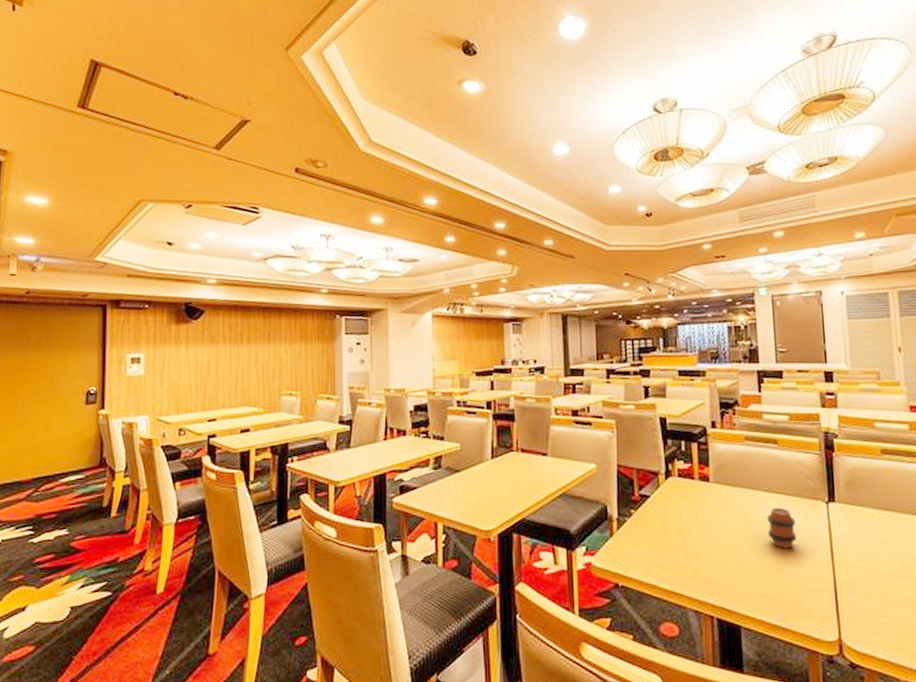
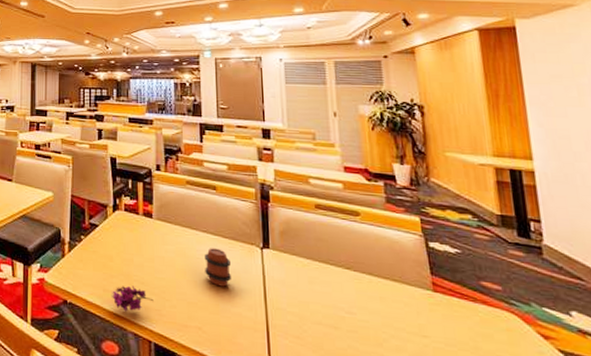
flower: none [667,559,715,588] -> present [111,285,154,312]

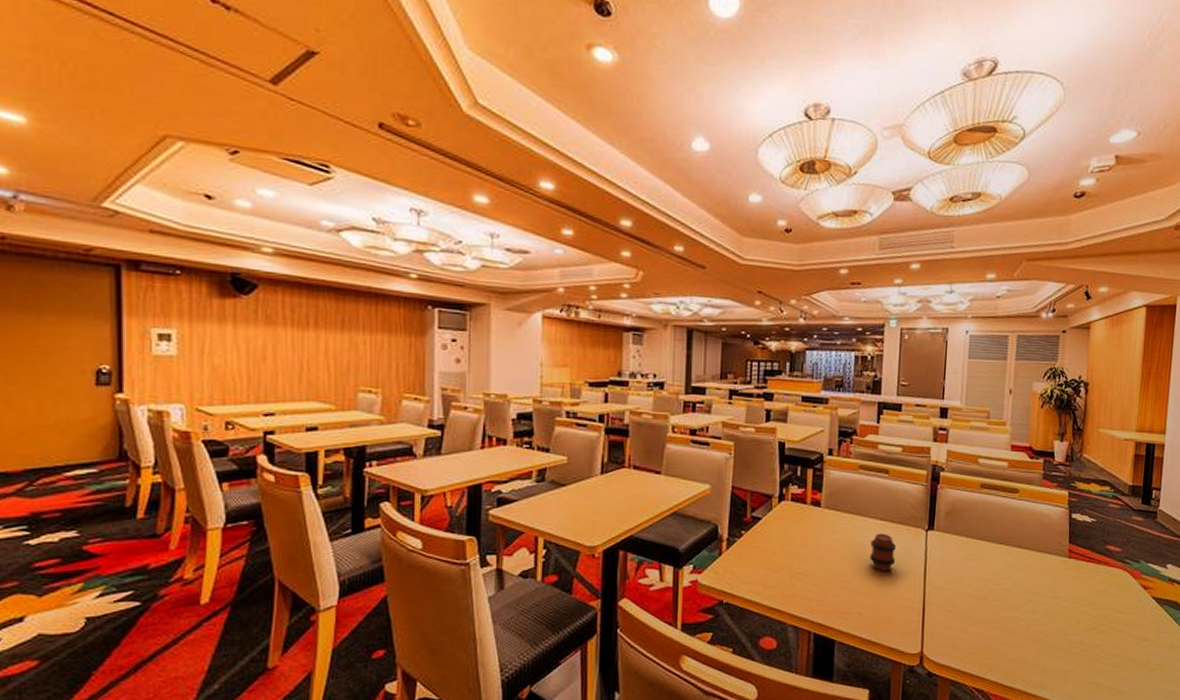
flower: present [111,285,154,312] -> none [771,578,816,606]

